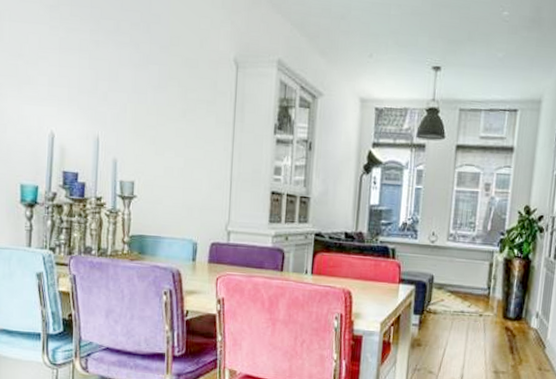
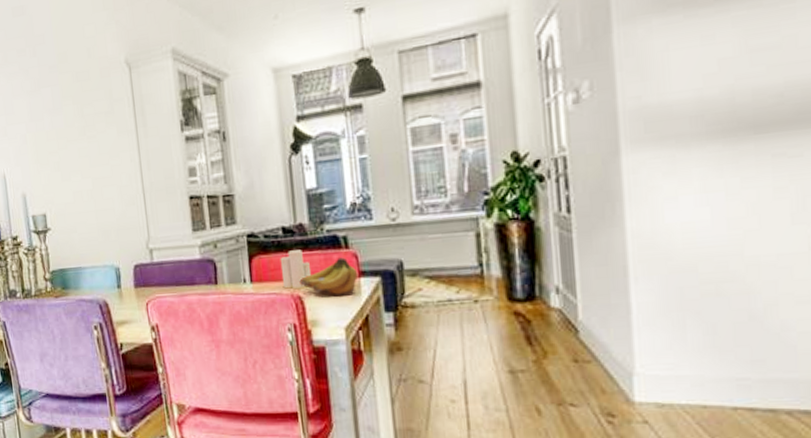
candle: none [337,252,363,287] -> present [280,249,312,290]
fruit: none [351,265,399,297] -> present [299,257,359,297]

